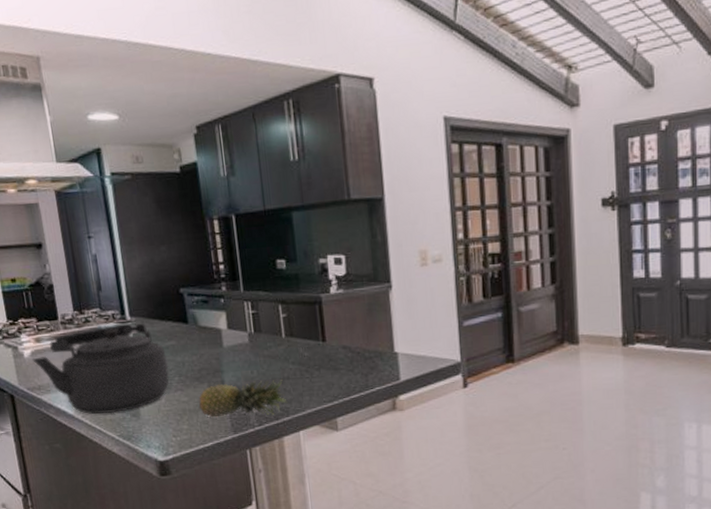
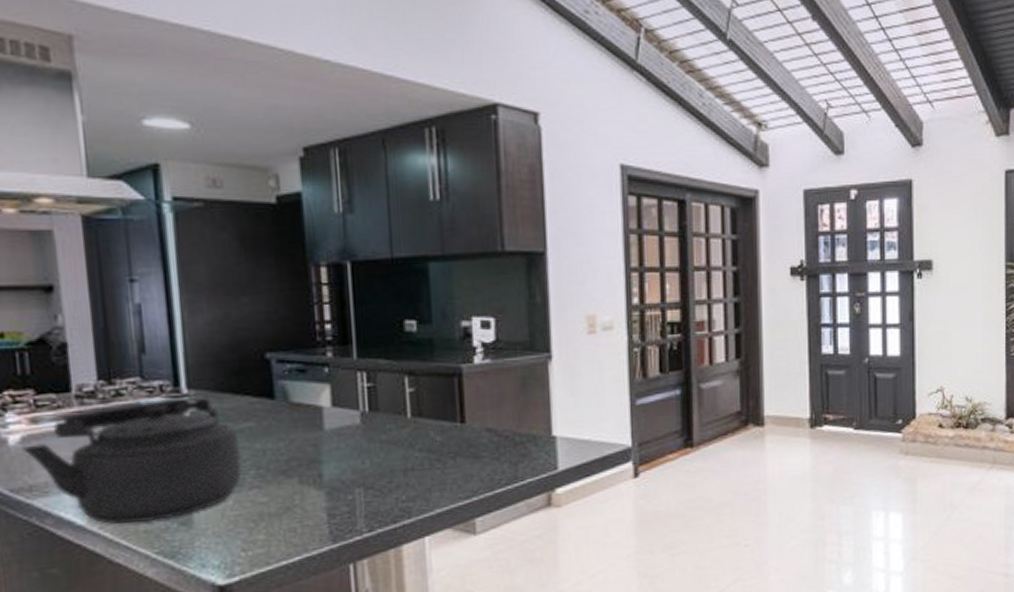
fruit: present [198,378,288,418] -> none [283,470,410,523]

